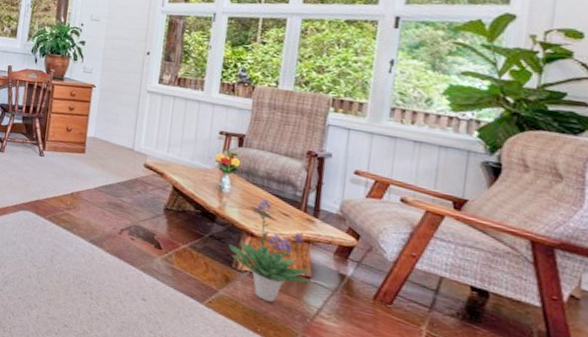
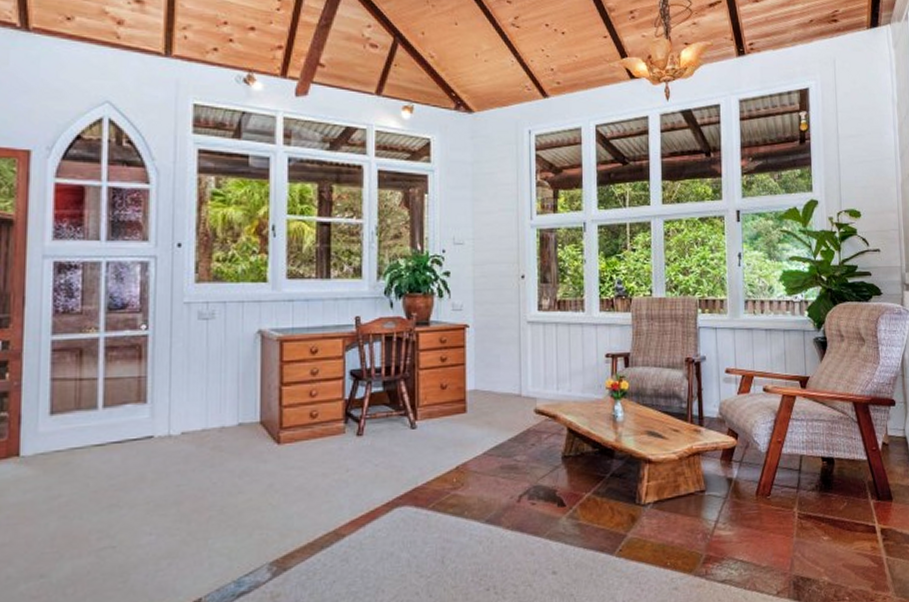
potted plant: present [228,198,312,302] -> none [629,418,707,530]

